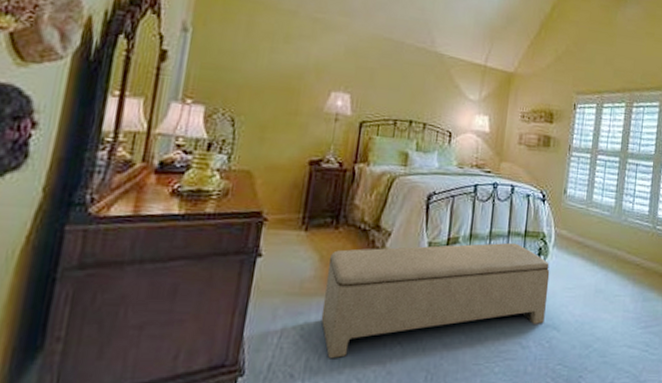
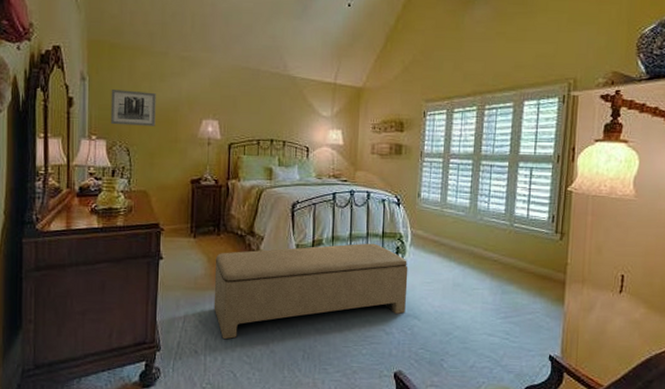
wall art: none [214,46,278,94] -> present [110,90,156,126]

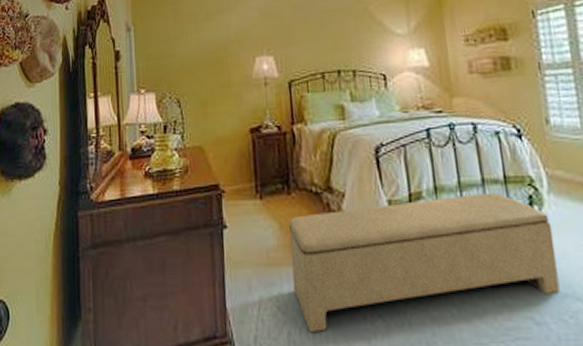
wall art: present [110,90,156,126] -> none [156,34,205,75]

